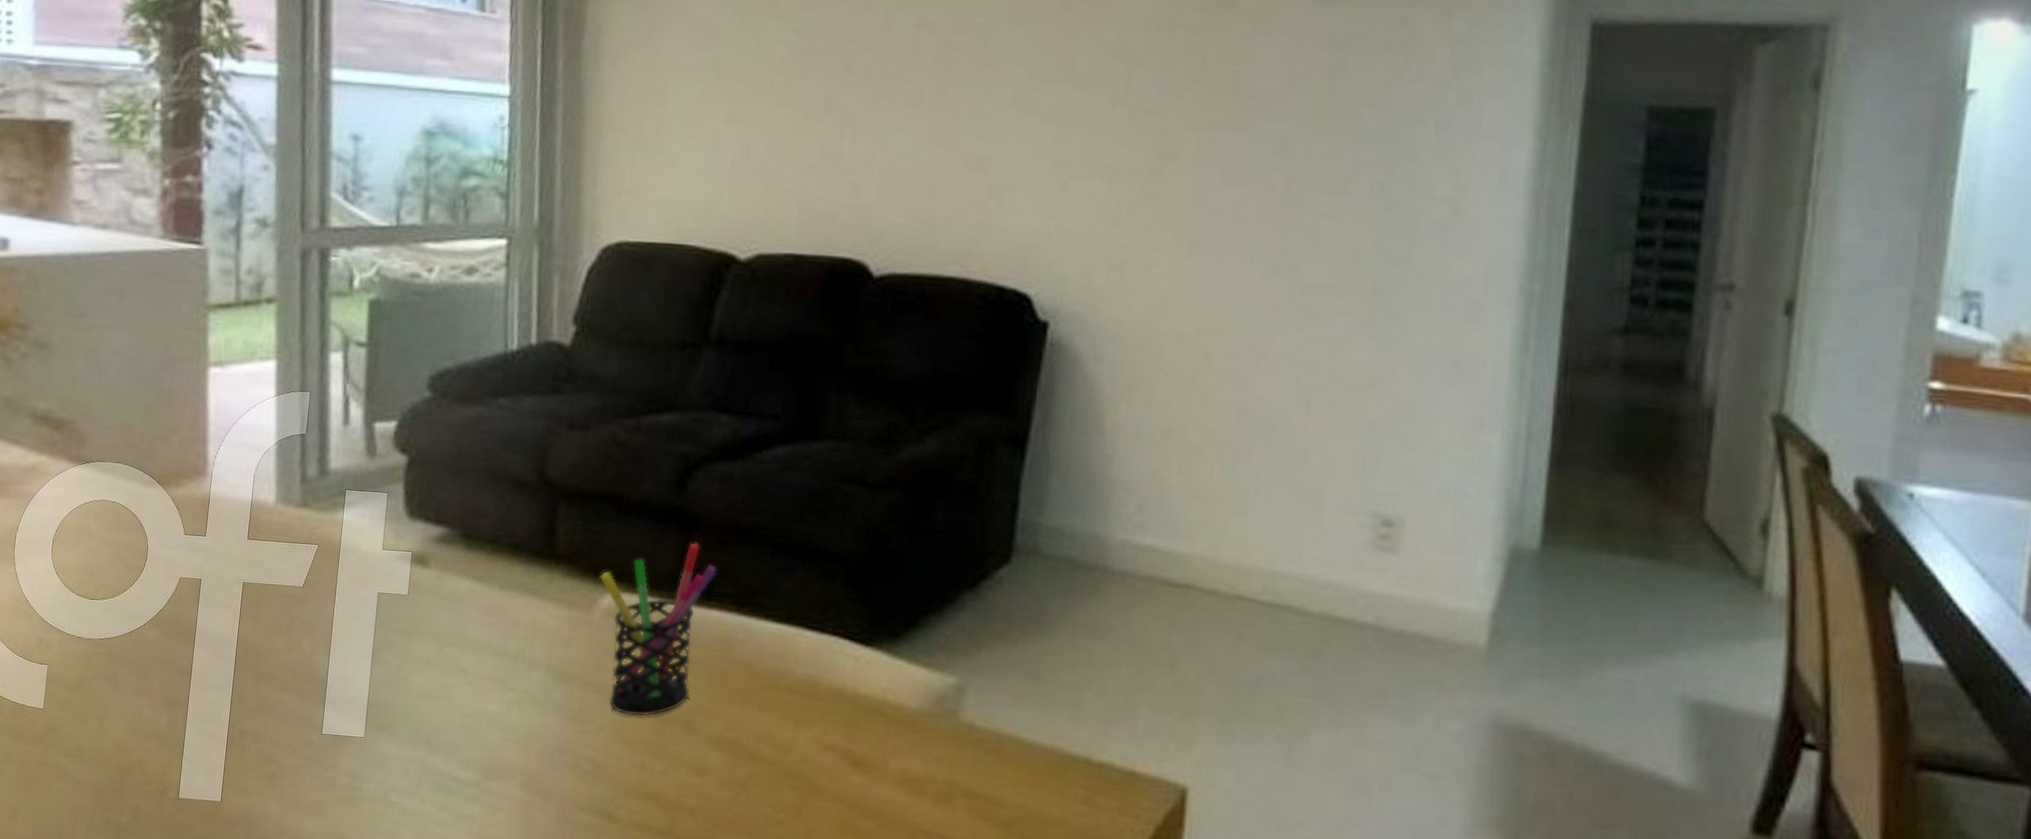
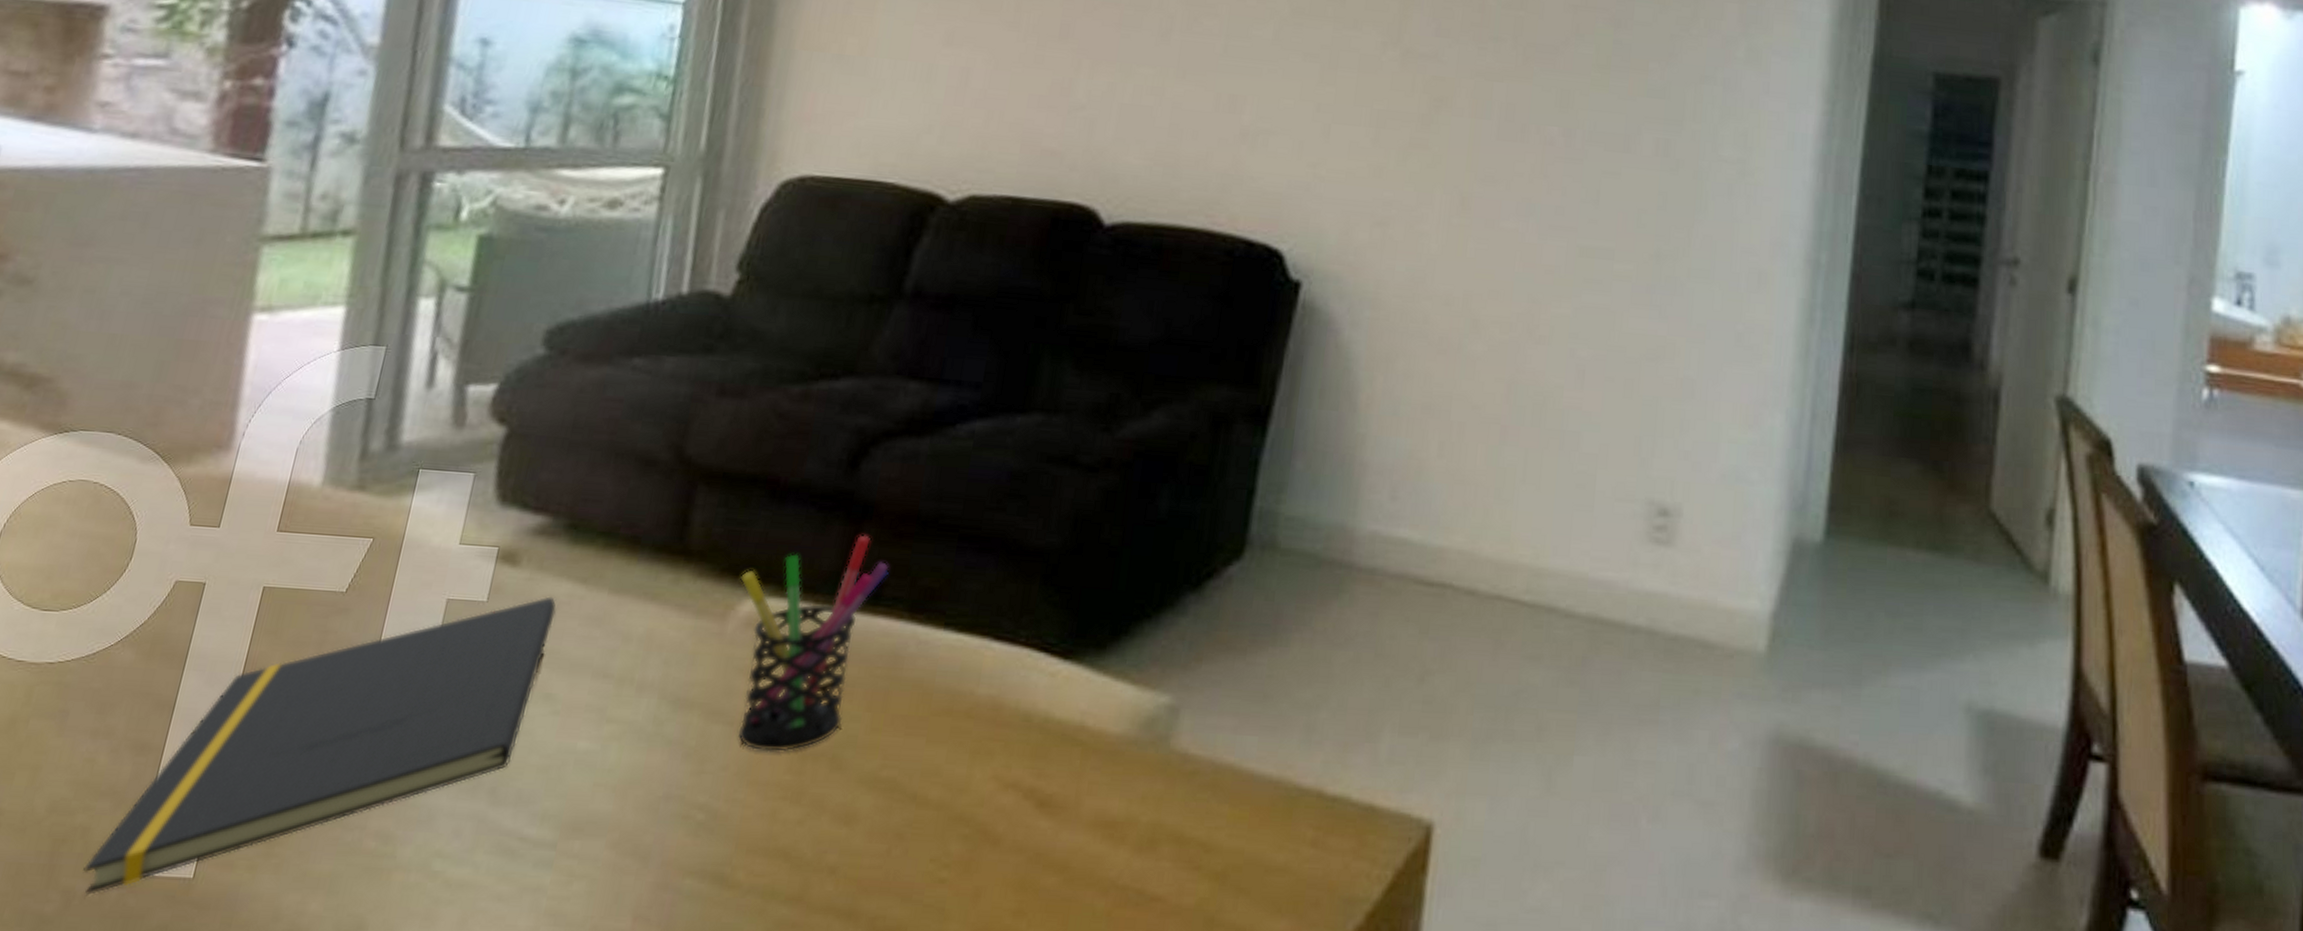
notepad: none [144,591,461,812] -> present [83,596,557,895]

